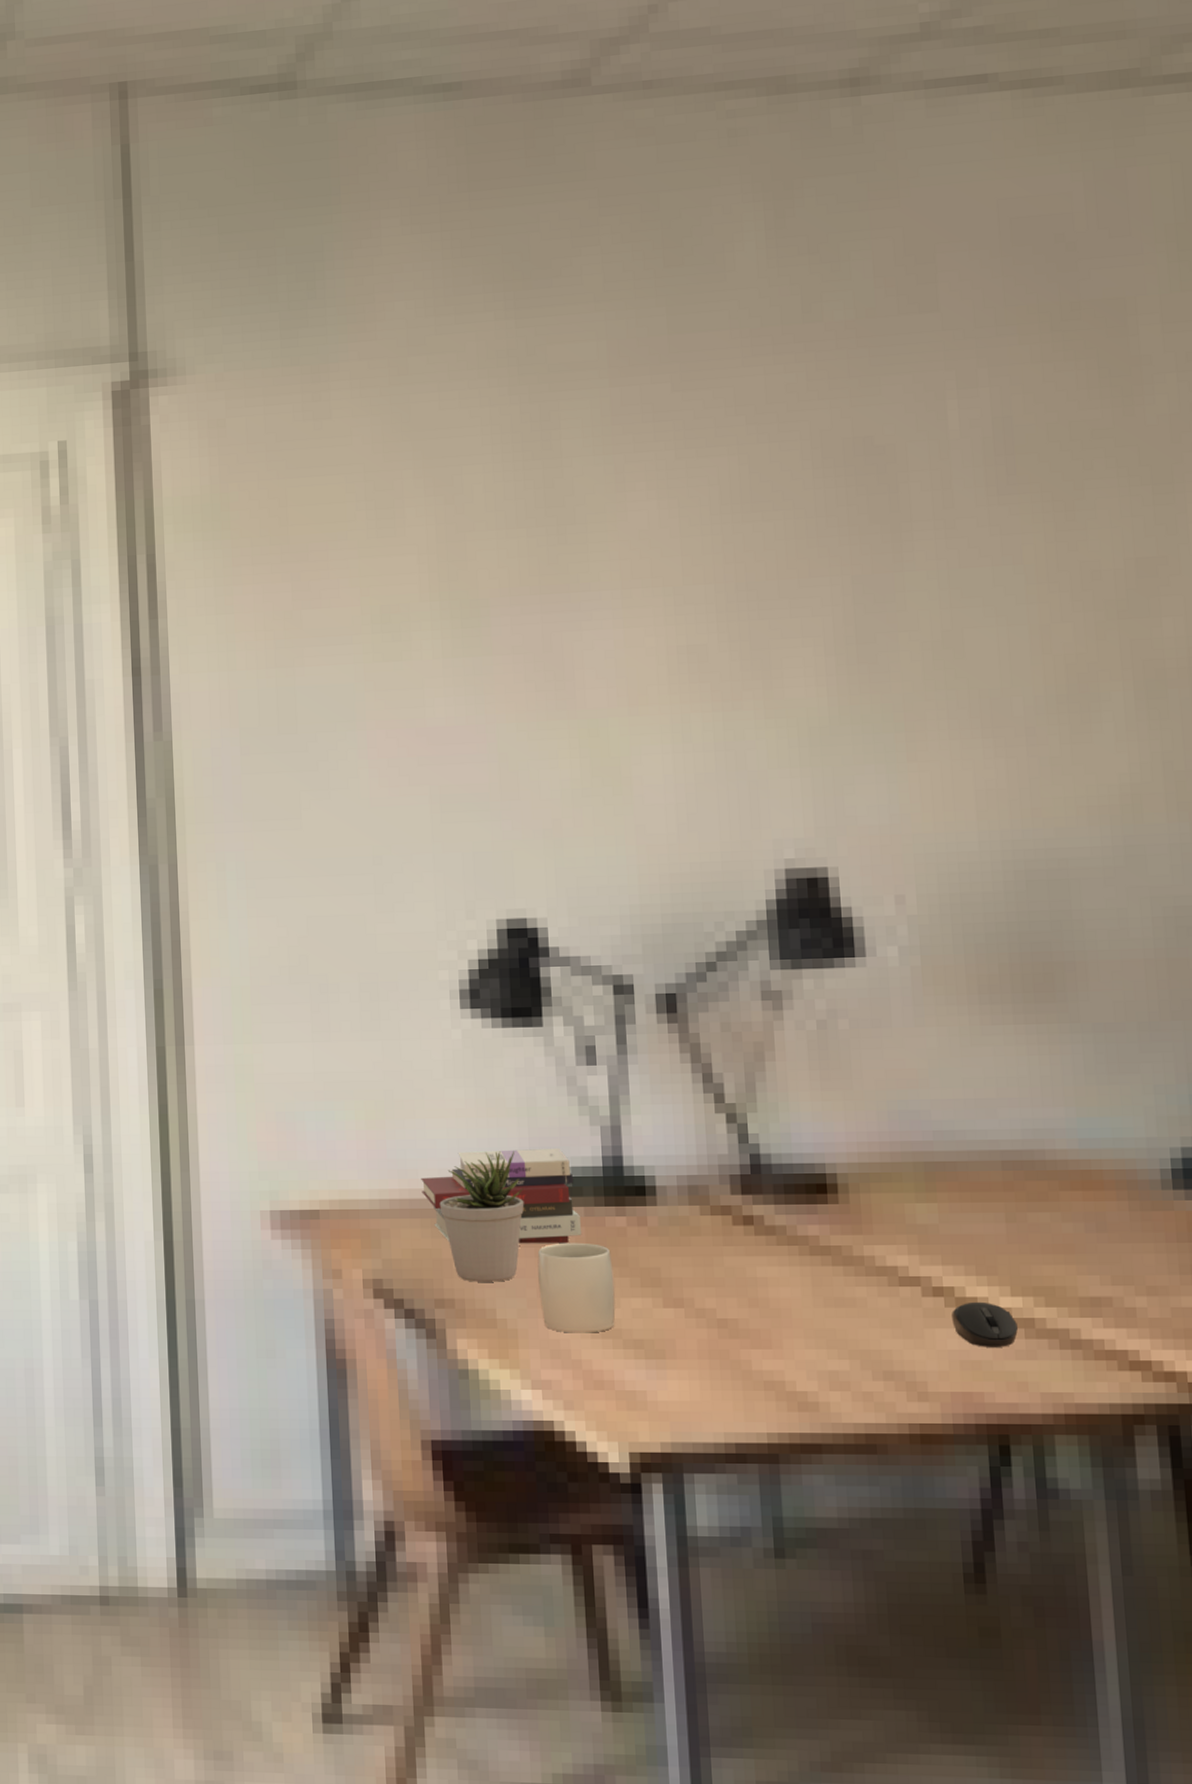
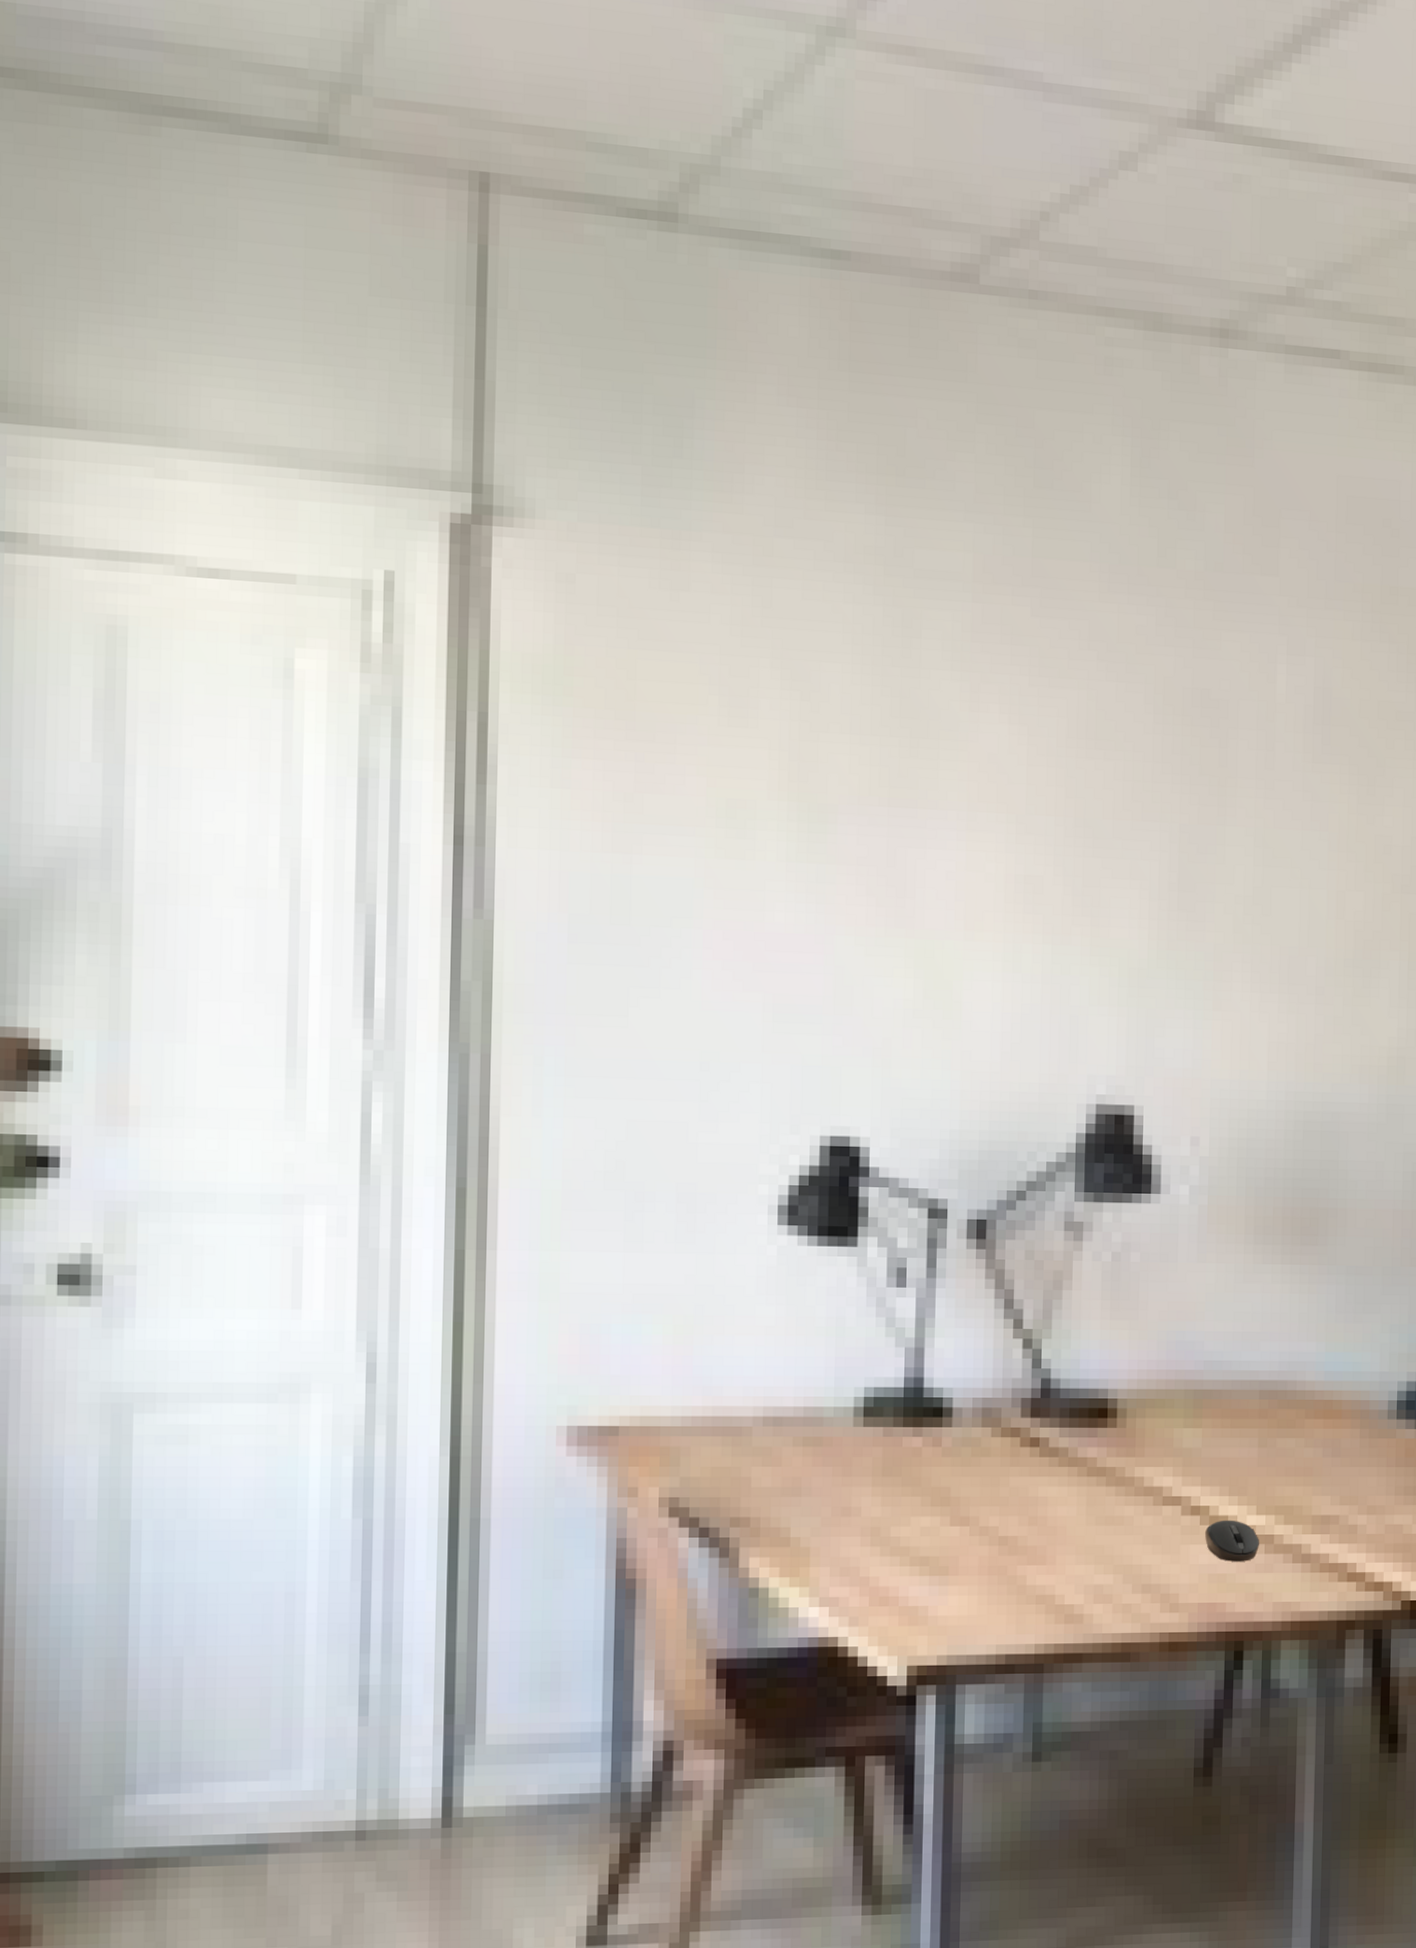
books: present [421,1148,582,1243] -> none [725,1368,880,1462]
potted plant: present [439,1151,524,1282] -> none [742,1370,826,1501]
mug: present [537,1242,616,1333] -> none [833,1462,907,1551]

